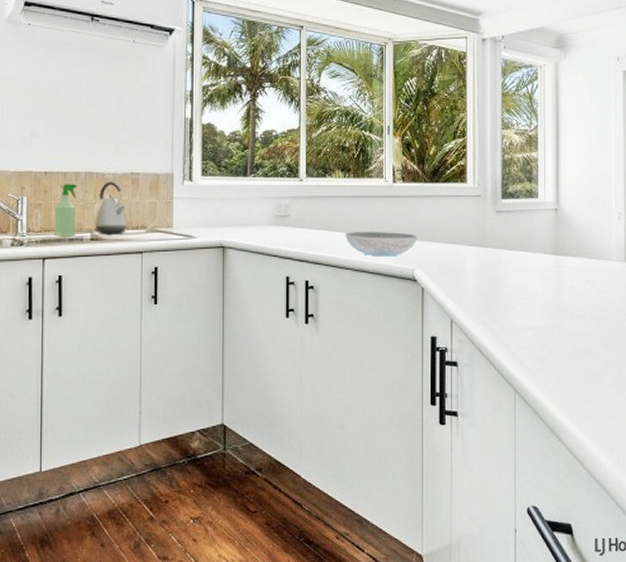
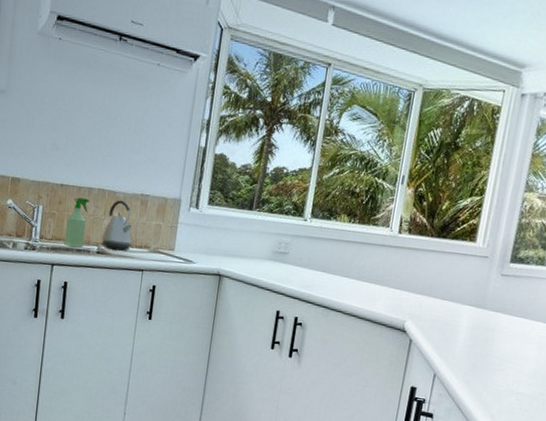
dish: present [344,231,418,257] -> none [340,276,415,305]

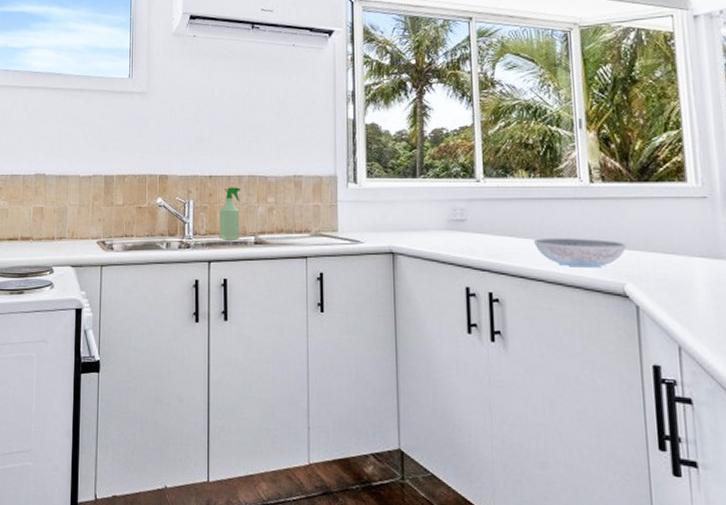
kettle: present [101,200,133,251] -> none [257,184,292,238]
dish: none [340,276,415,305] -> present [533,237,626,268]

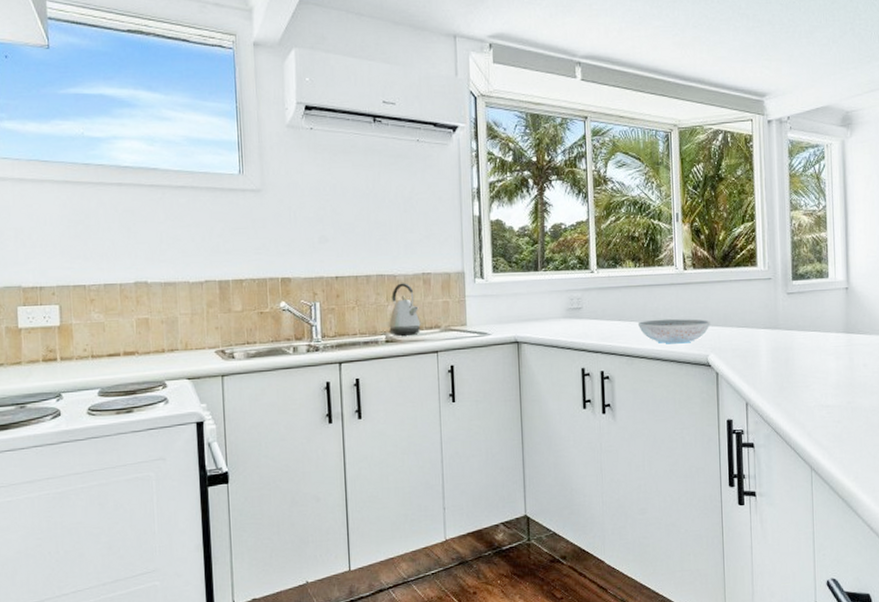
spray bottle: present [220,187,241,240] -> none [348,287,370,341]
kettle: none [257,184,292,238] -> present [388,283,422,336]

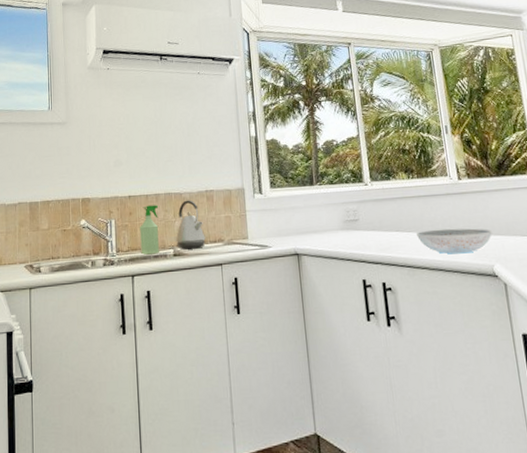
spray bottle: none [348,287,370,341] -> present [140,205,159,255]

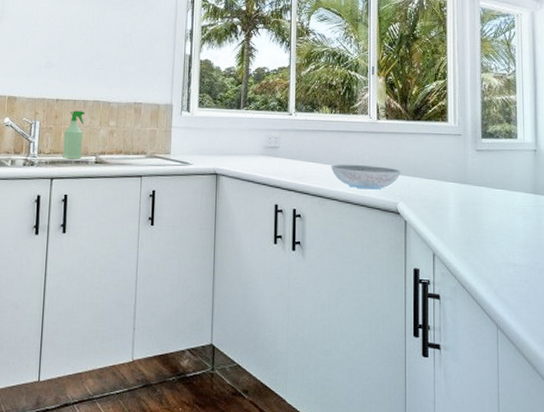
kettle: present [175,200,207,250] -> none [98,110,130,159]

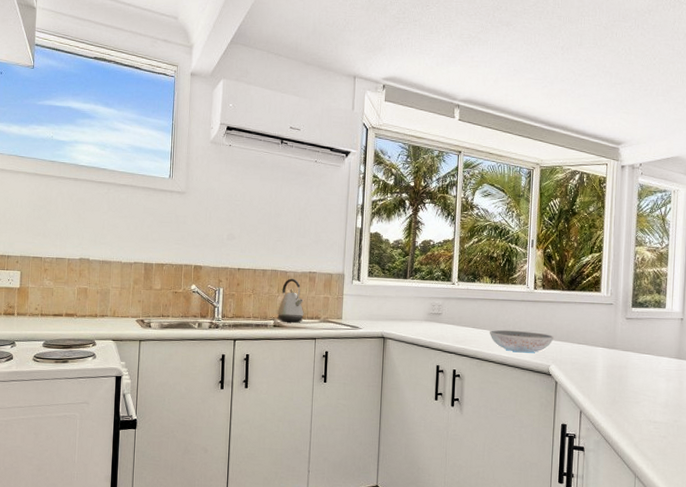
spray bottle: present [63,110,86,159] -> none [244,279,265,323]
kettle: none [98,110,130,159] -> present [276,278,305,323]

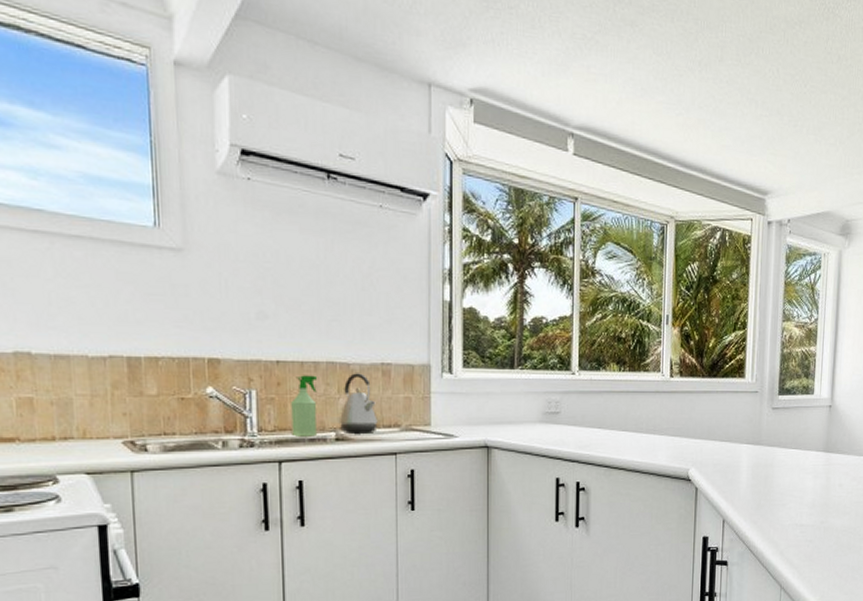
spray bottle: none [244,279,265,323] -> present [291,375,318,437]
dish: present [489,329,554,353] -> none [618,429,693,456]

